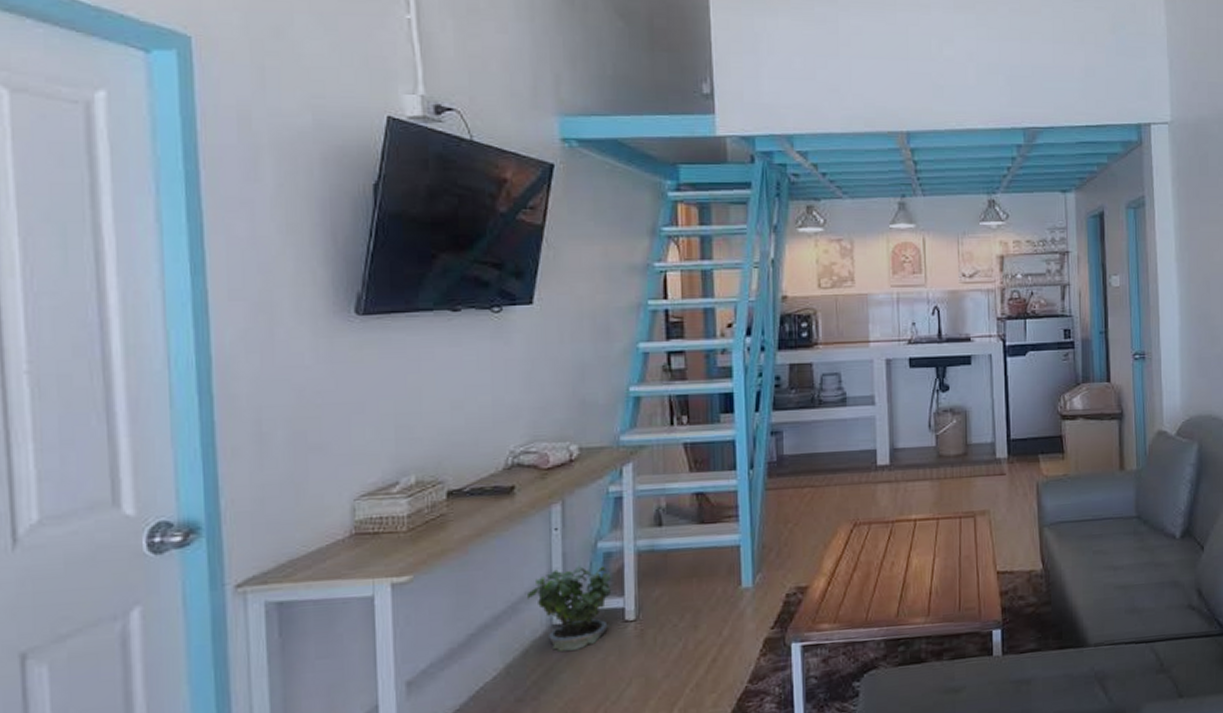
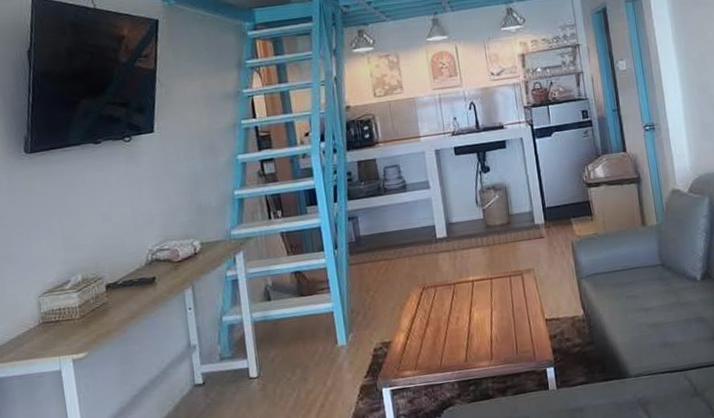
potted plant: present [526,559,613,652] -> none [173,331,241,405]

